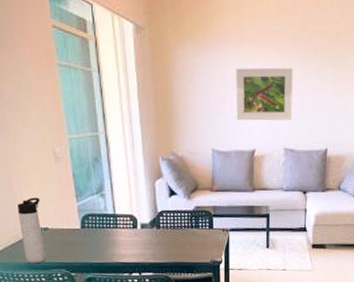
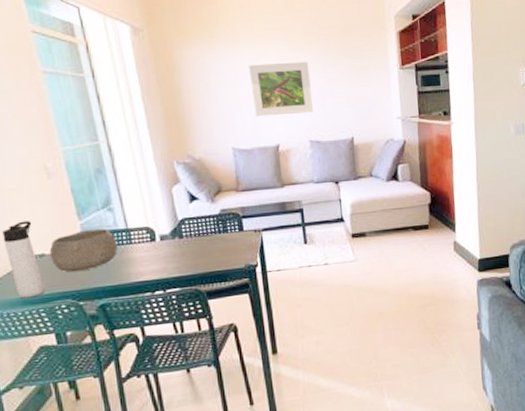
bowl: none [52,211,106,247] -> present [49,228,118,273]

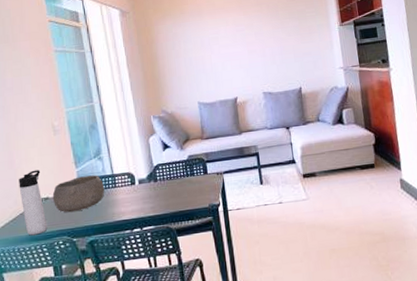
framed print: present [249,61,314,117] -> none [211,26,266,75]

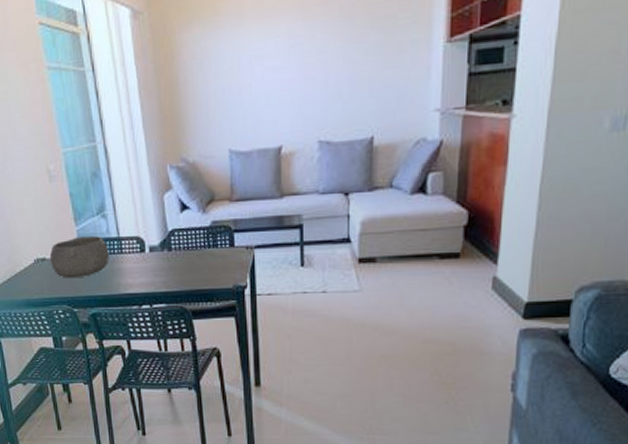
thermos bottle: present [19,170,48,236] -> none [11,224,46,300]

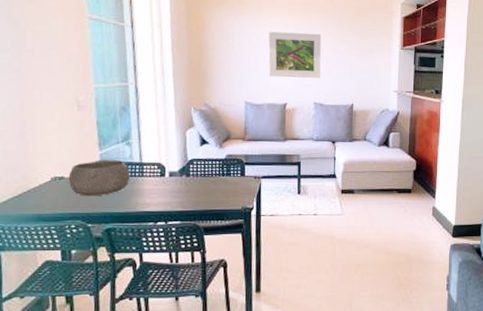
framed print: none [254,39,327,112] -> present [268,31,321,78]

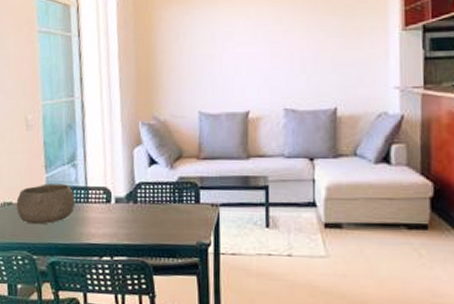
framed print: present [268,31,321,78] -> none [226,21,293,80]

